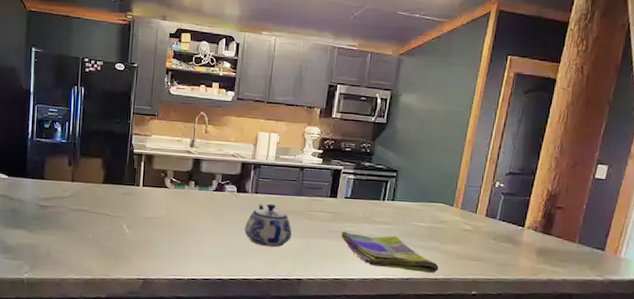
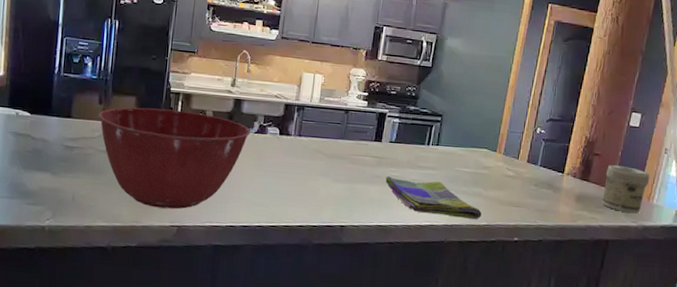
mixing bowl: none [68,168,209,263] -> present [98,107,250,209]
teapot: present [244,203,292,248] -> none [286,147,336,193]
jar: none [565,217,617,268] -> present [602,164,650,214]

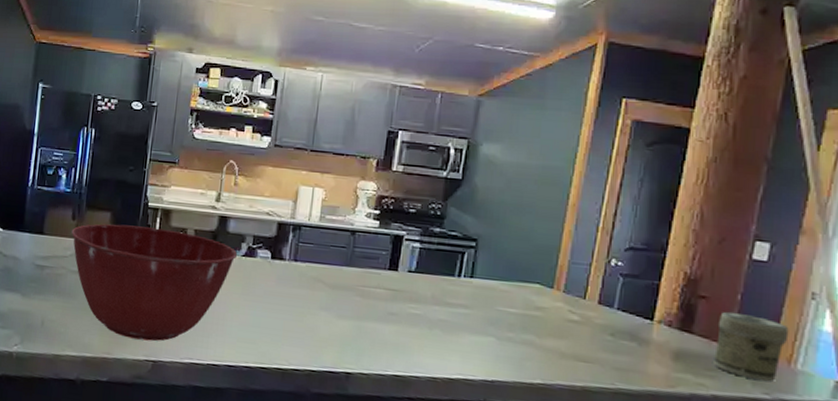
dish towel: present [385,176,482,219] -> none [403,314,535,376]

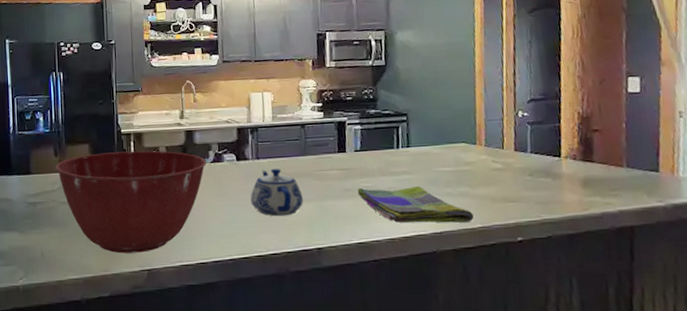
teapot: none [279,274,340,331] -> present [250,168,303,217]
dish towel: none [403,314,535,376] -> present [357,185,474,223]
jar: present [713,311,789,382] -> none [611,138,669,192]

